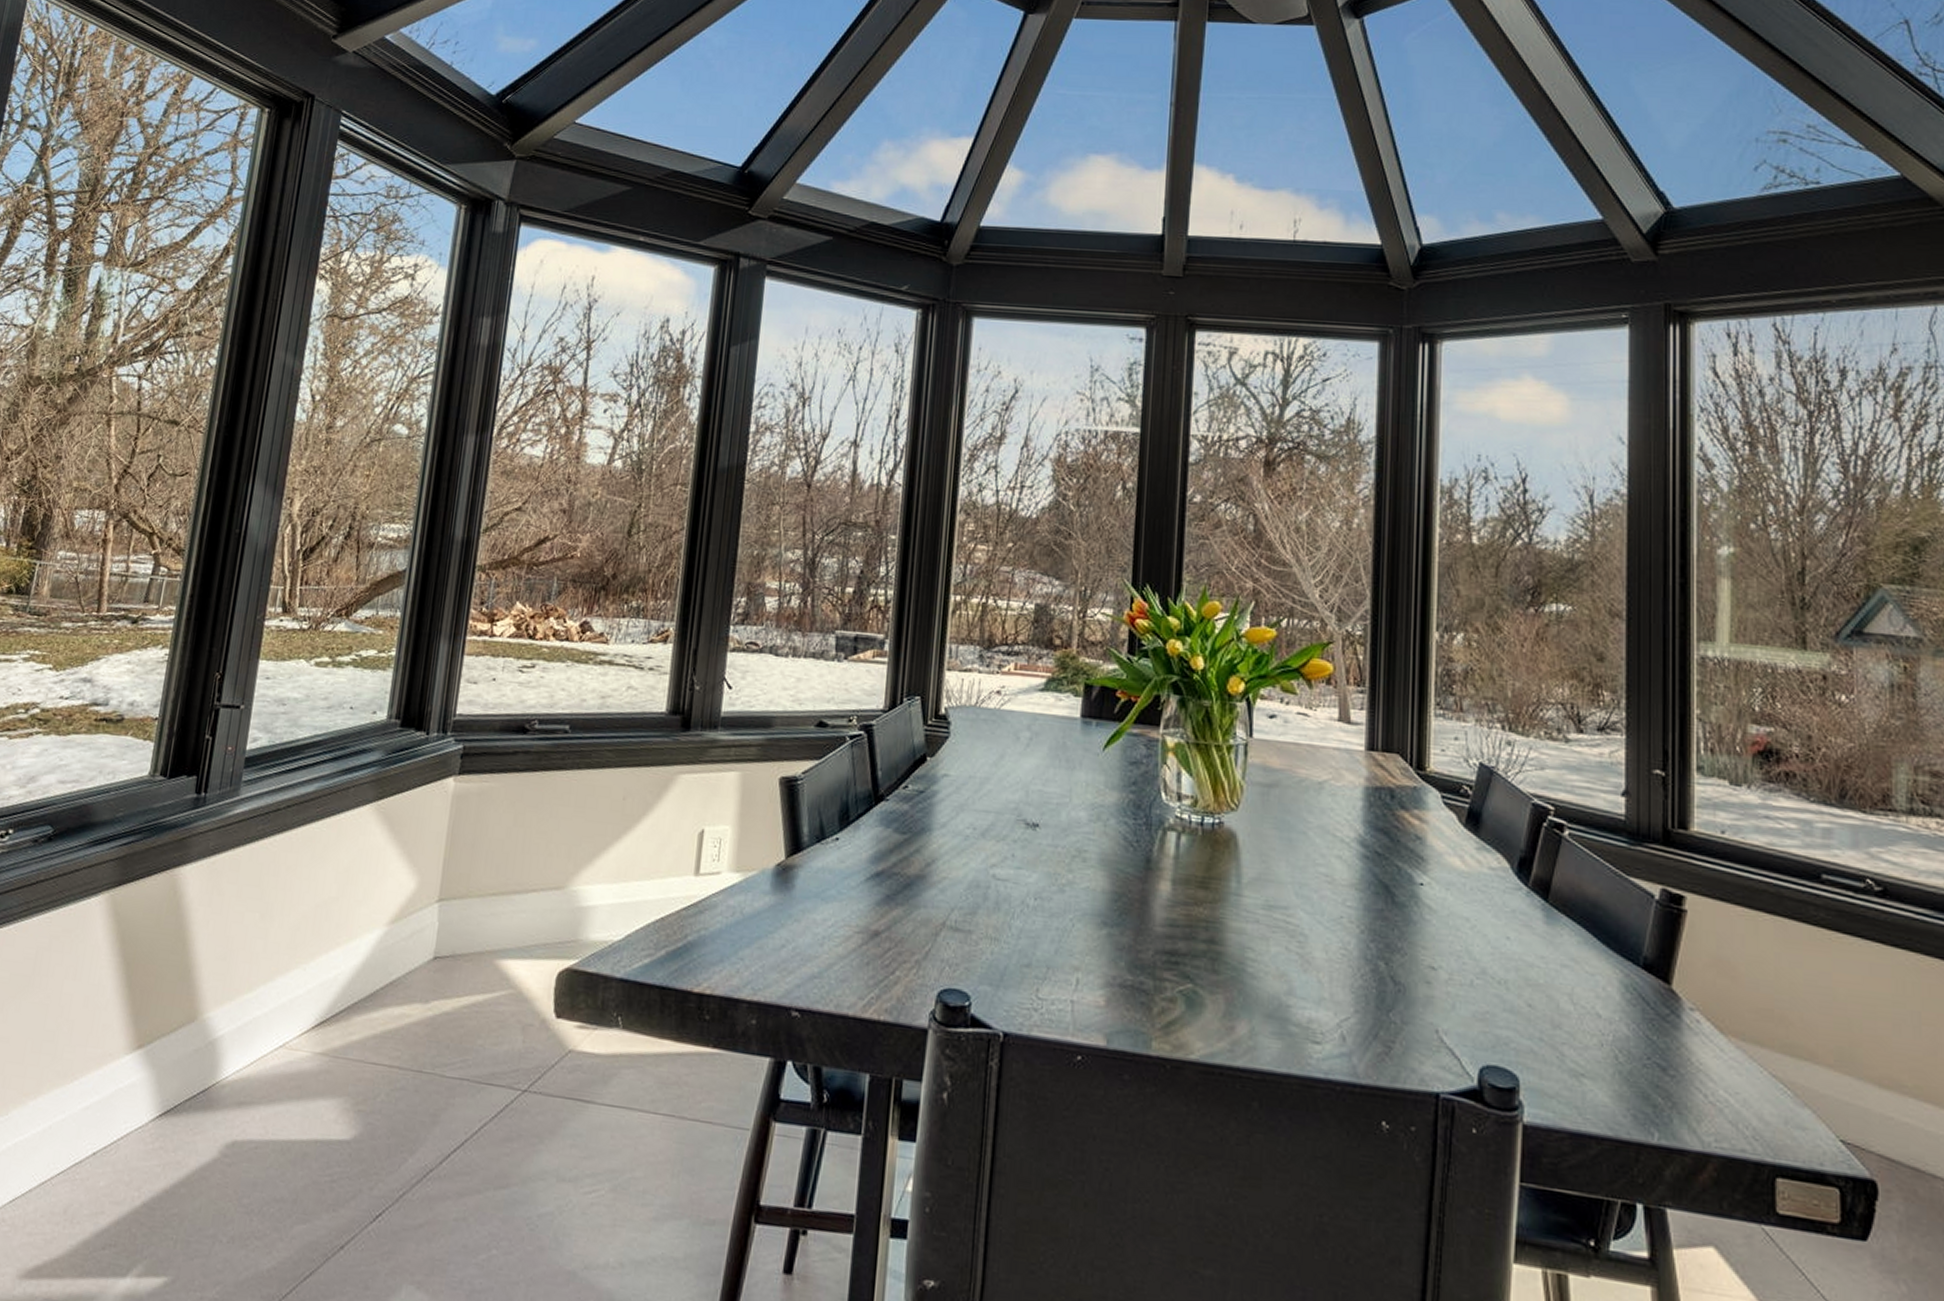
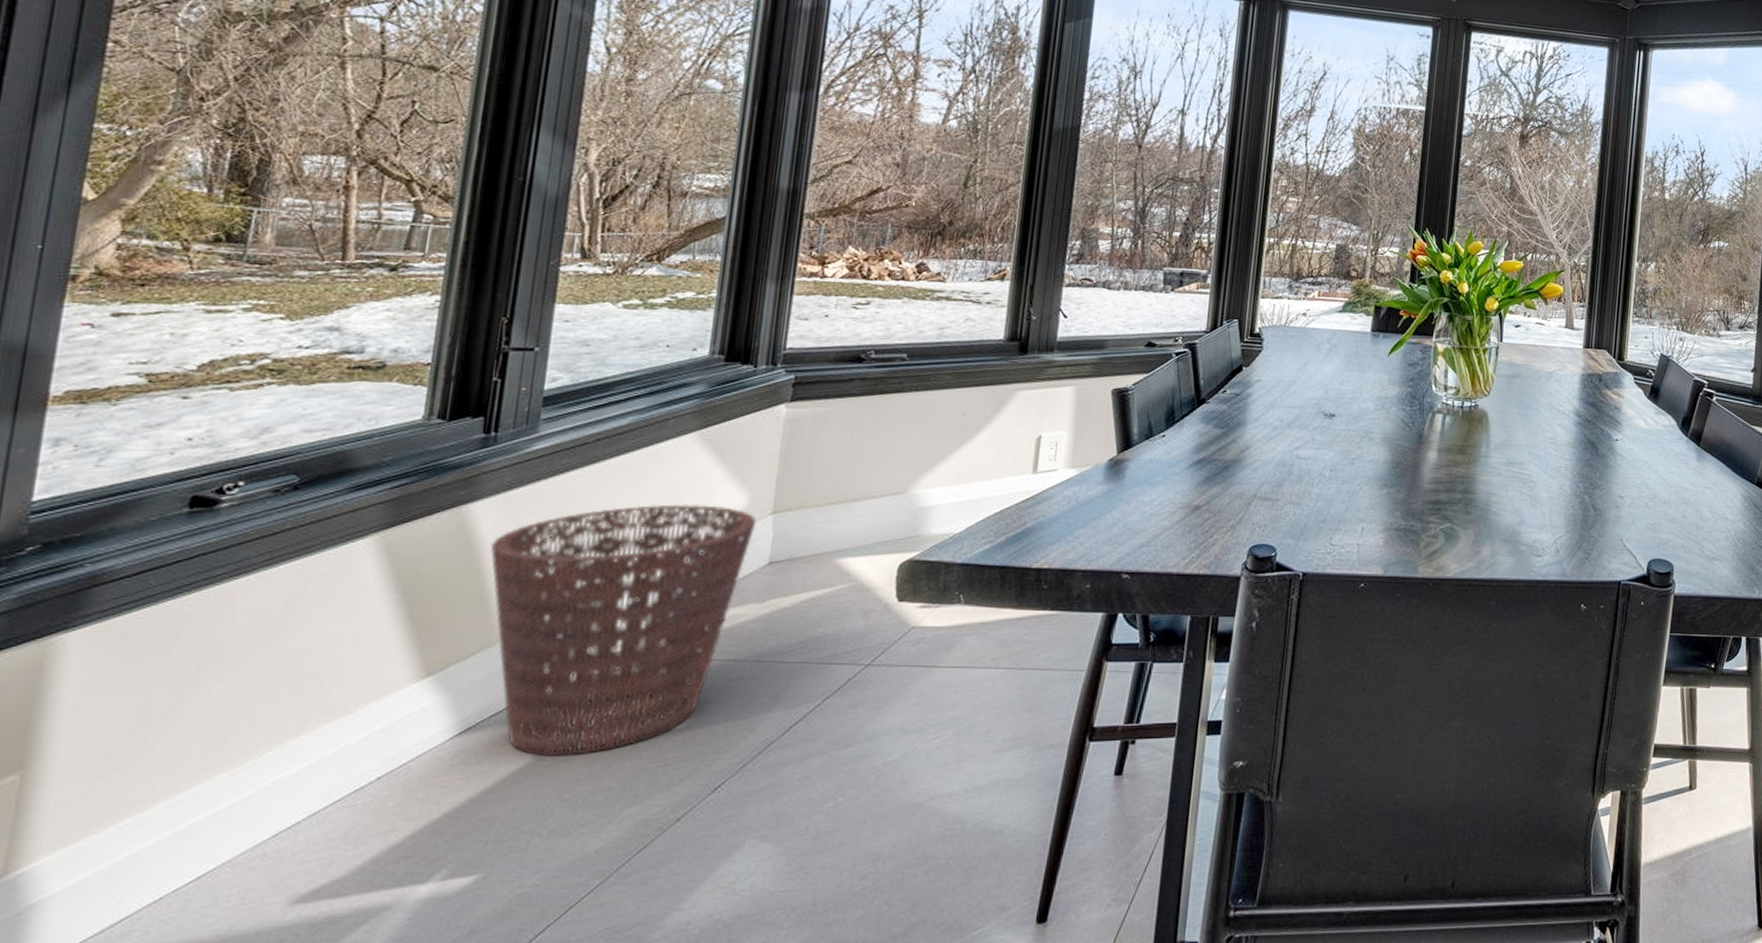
basket: none [195,882,424,1156] -> present [490,504,757,756]

